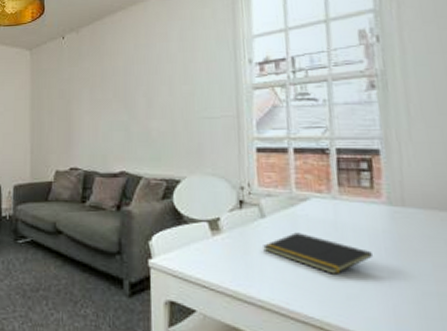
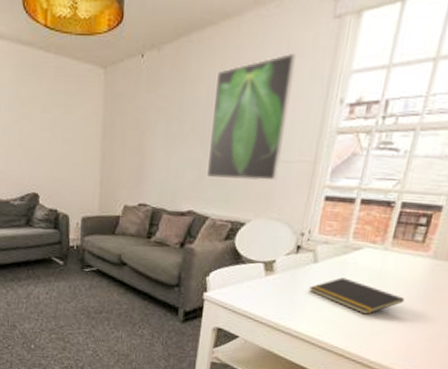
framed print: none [131,25,205,138] -> present [206,52,296,181]

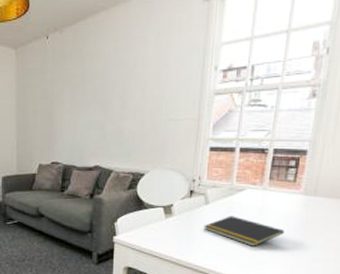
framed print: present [206,52,296,181] -> none [108,30,176,138]

